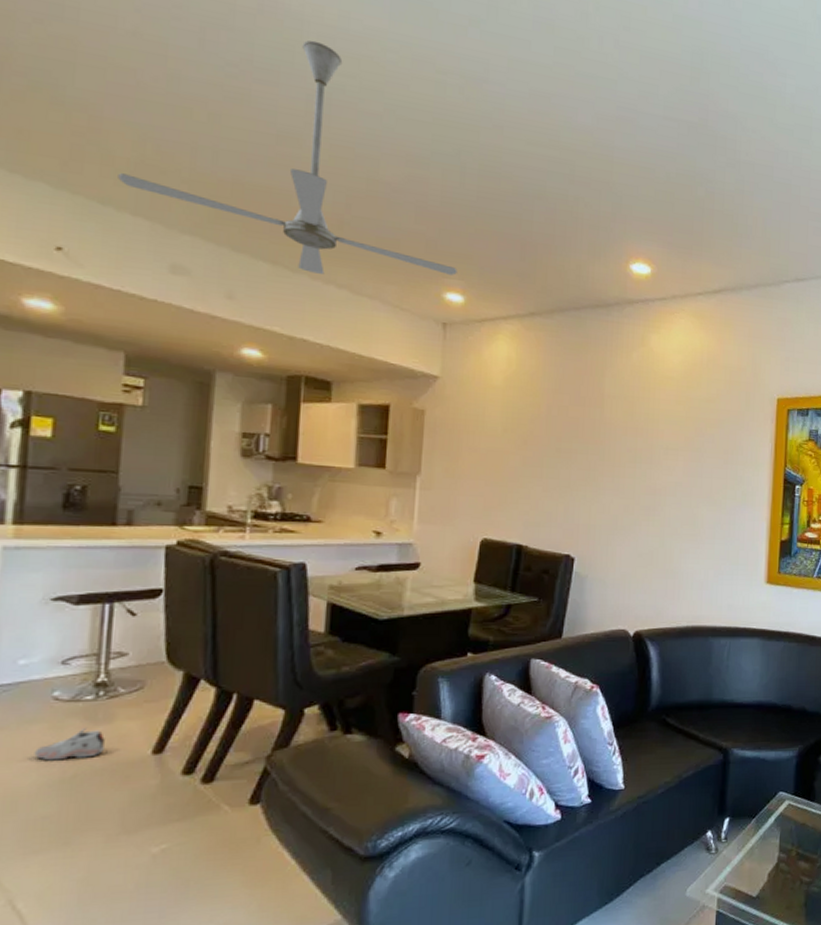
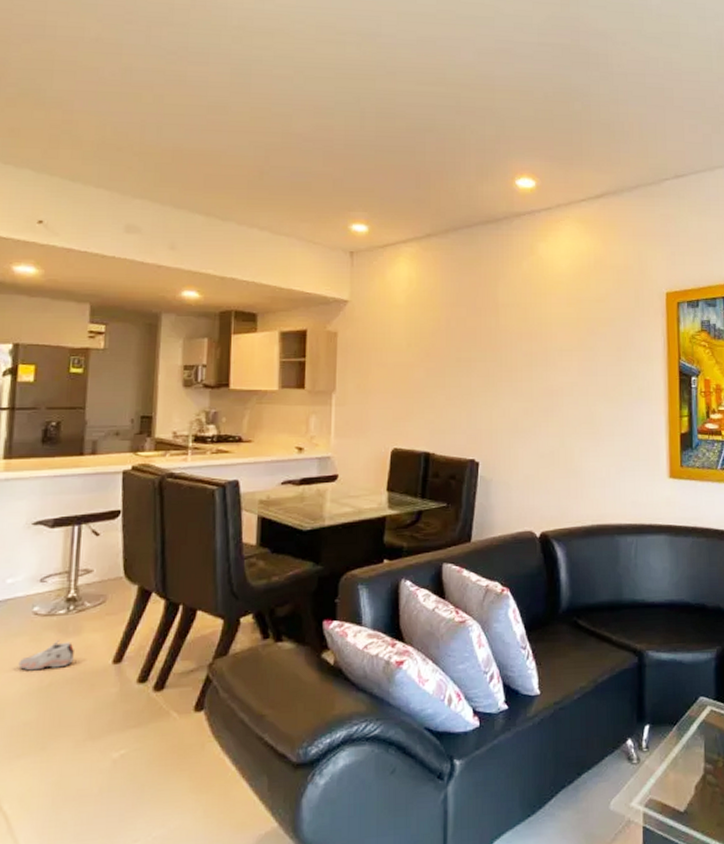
ceiling fan: present [118,40,457,275] -> none [84,23,361,220]

